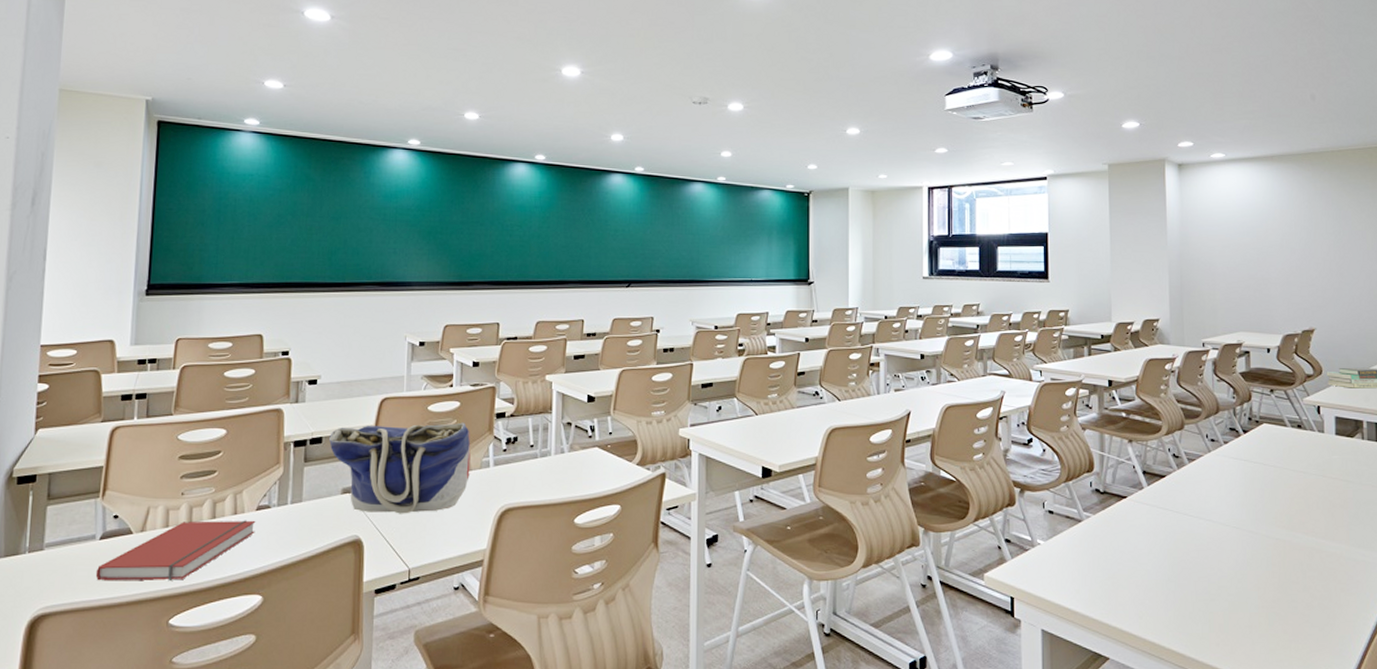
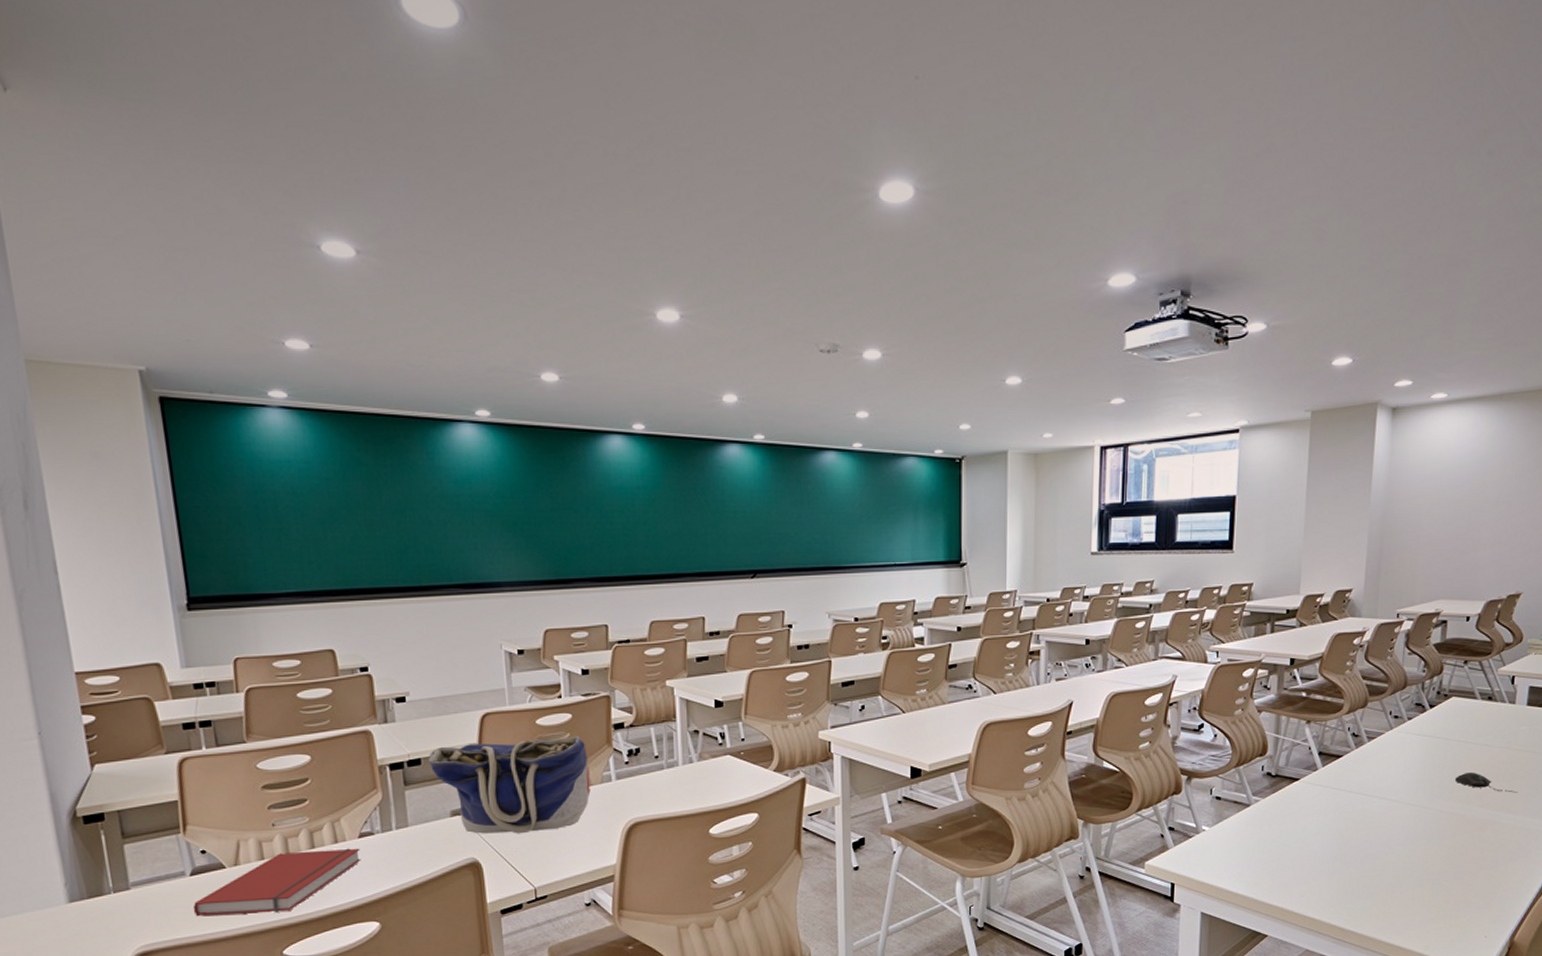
computer mouse: none [1276,499,1339,521] -> present [1454,773,1518,793]

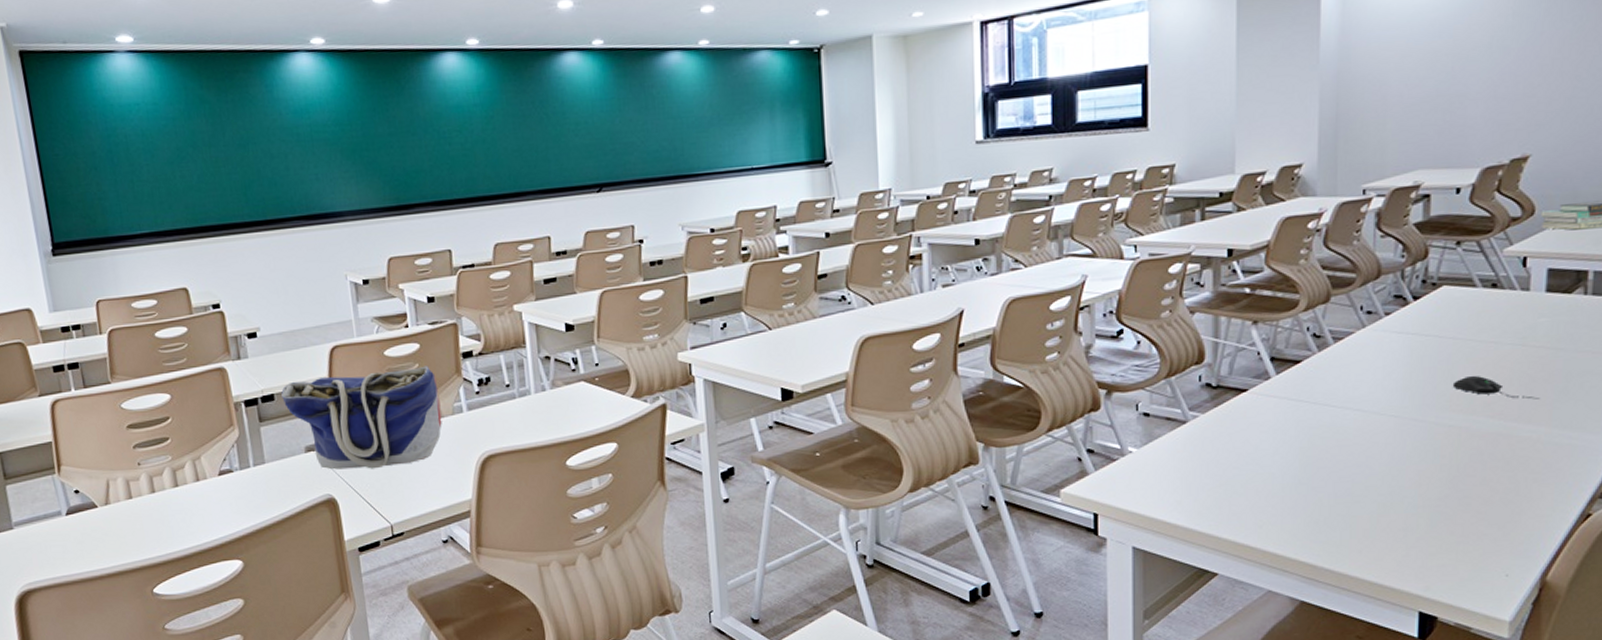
book: present [192,848,361,917] -> none [69,485,222,556]

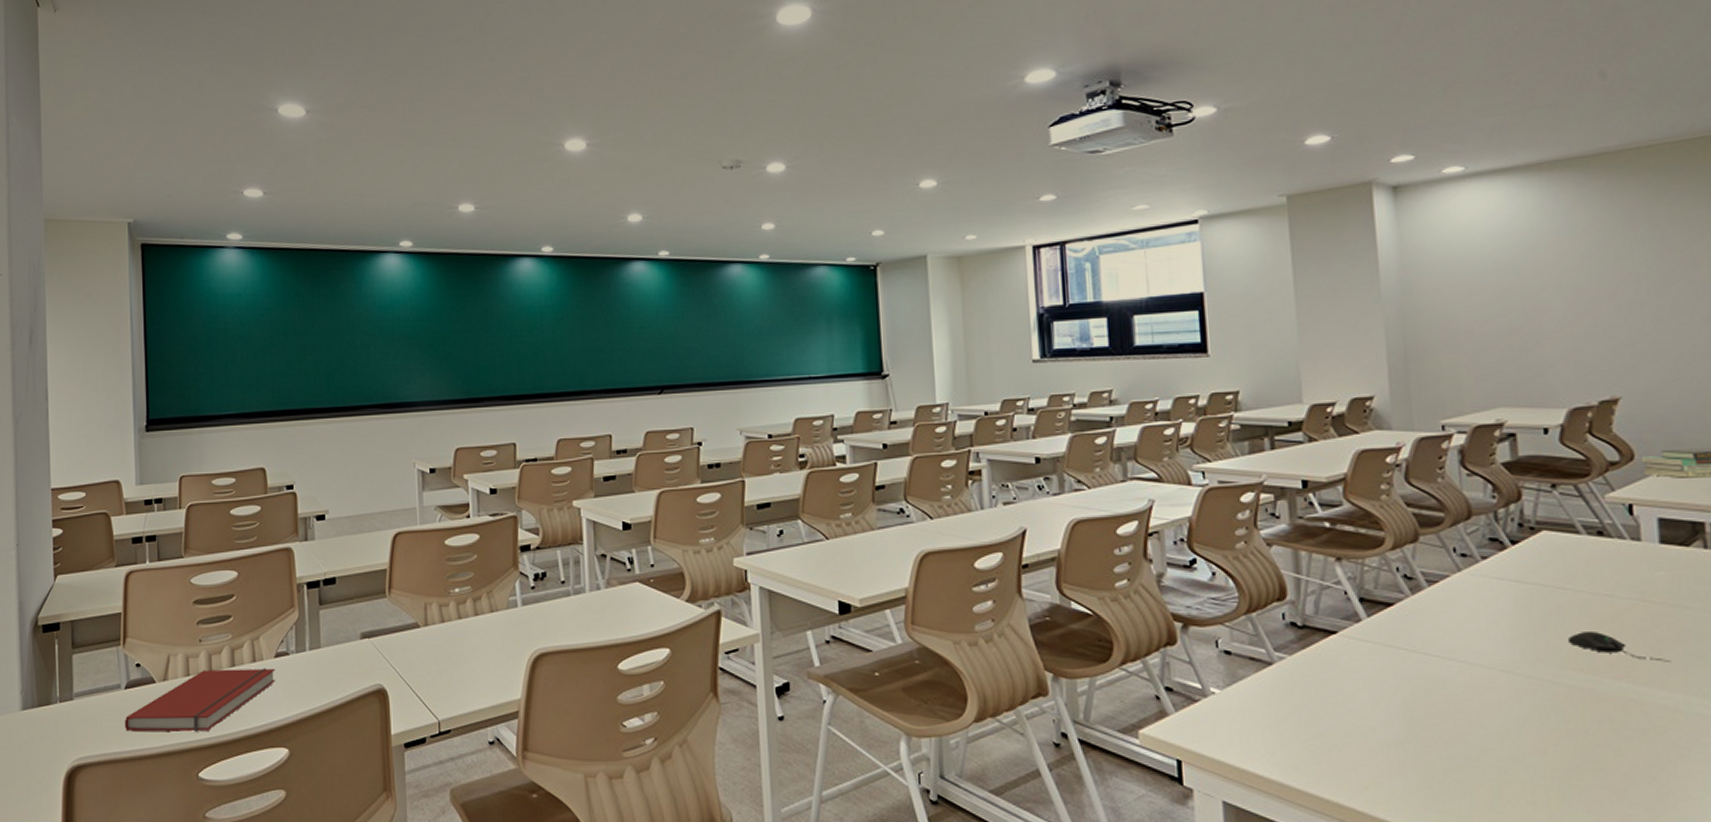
book: none [69,485,222,556] -> present [124,668,276,732]
tote bag: present [281,365,442,470] -> none [343,557,496,661]

